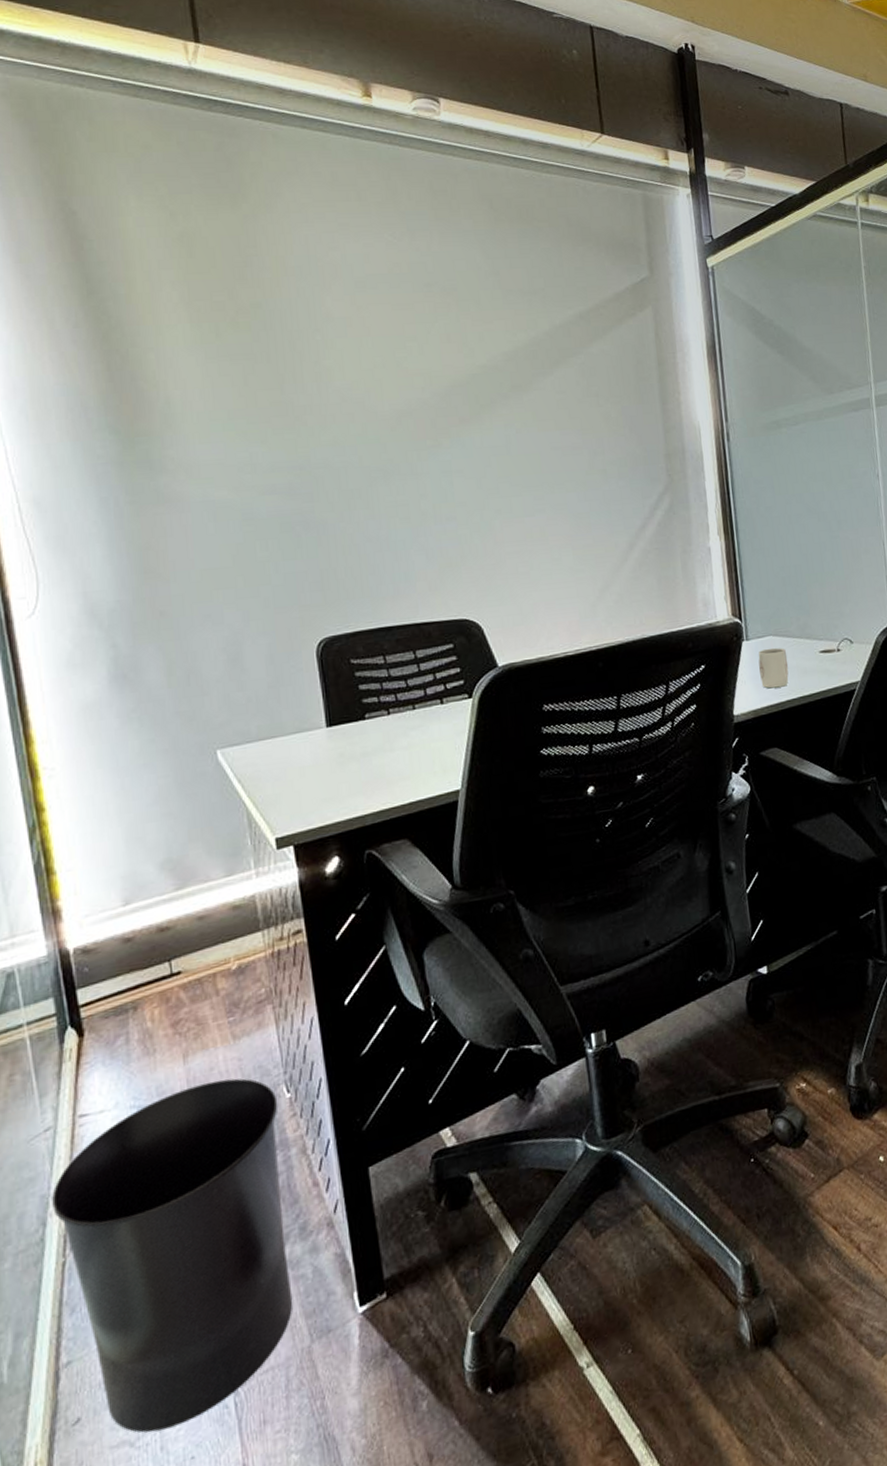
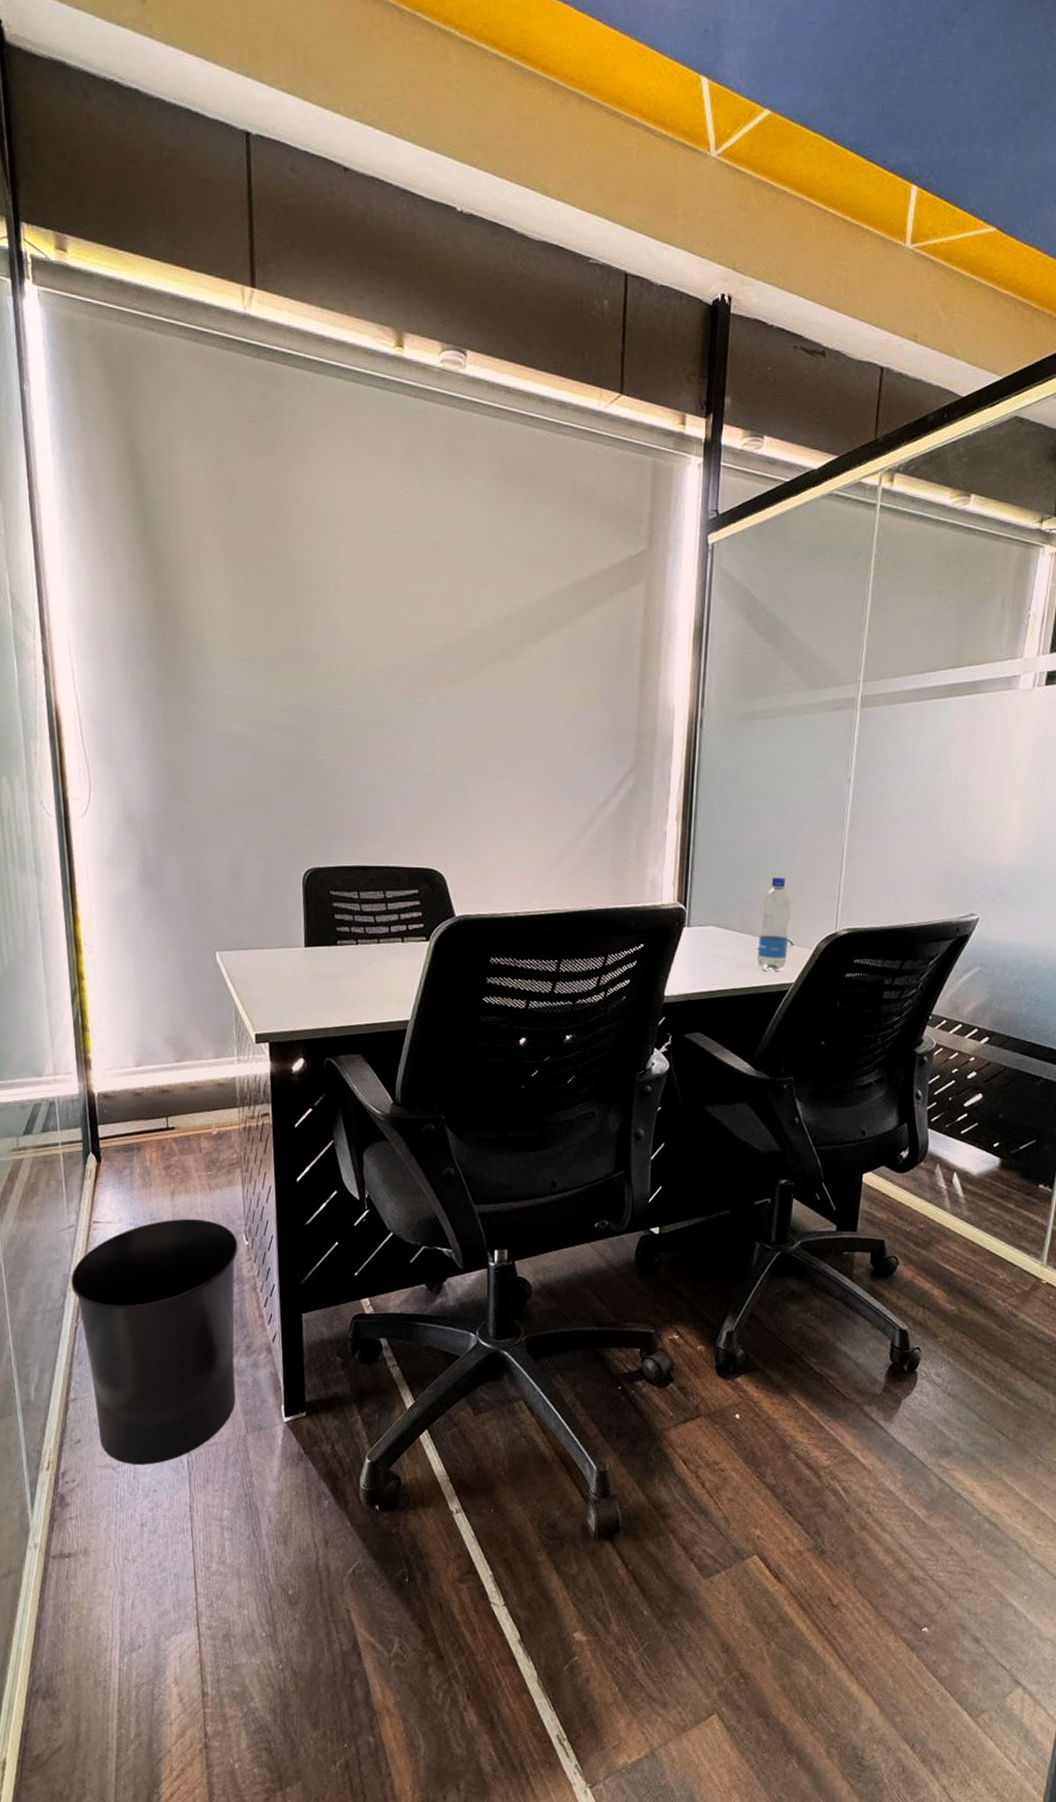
mug: present [758,648,789,689] -> none [695,937,726,977]
bottle: none [816,577,849,673] -> present [758,877,791,972]

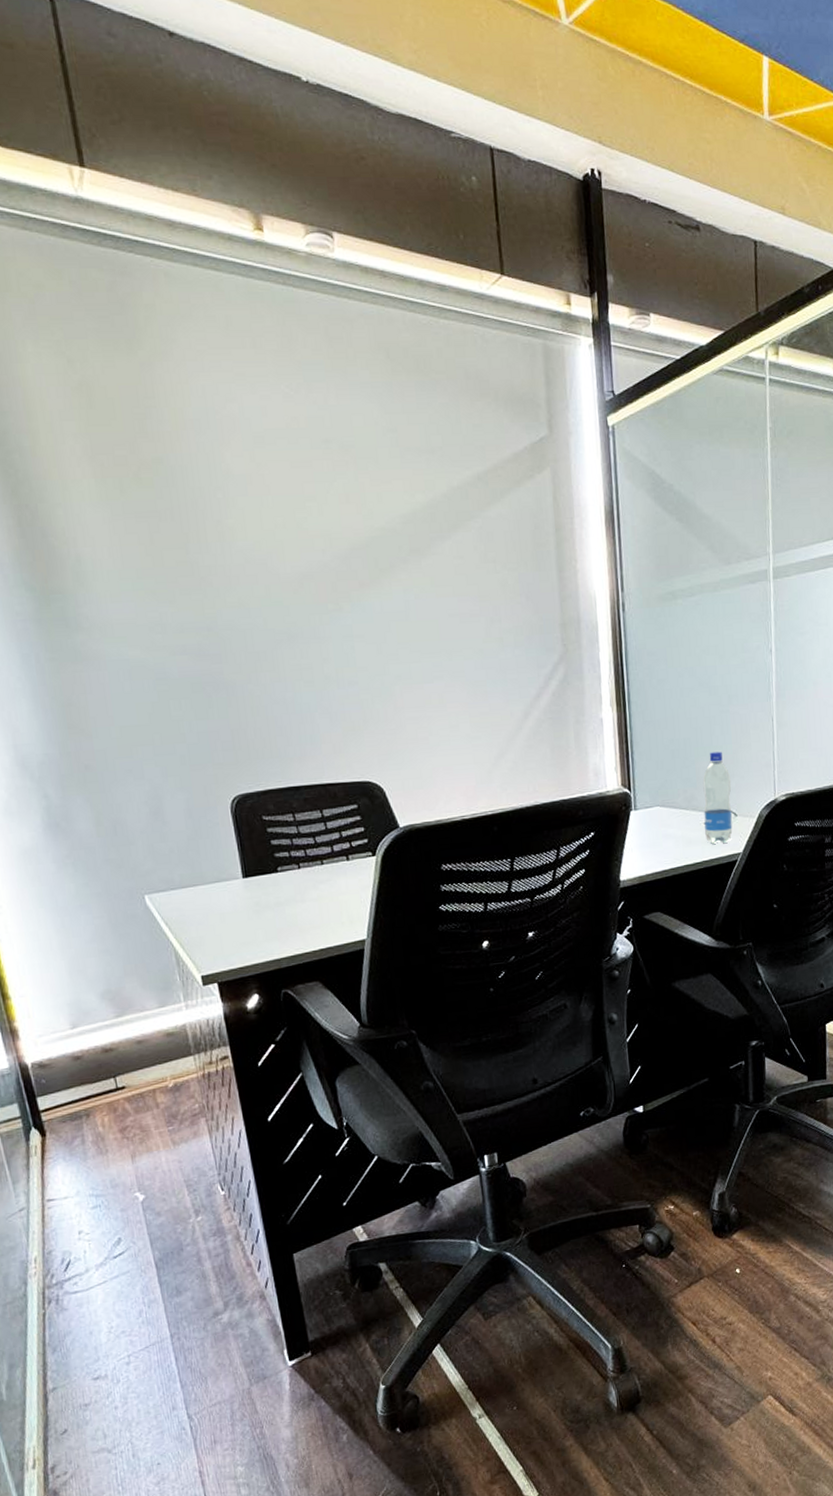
waste bin: present [71,1218,238,1465] -> none [30,1177,234,1444]

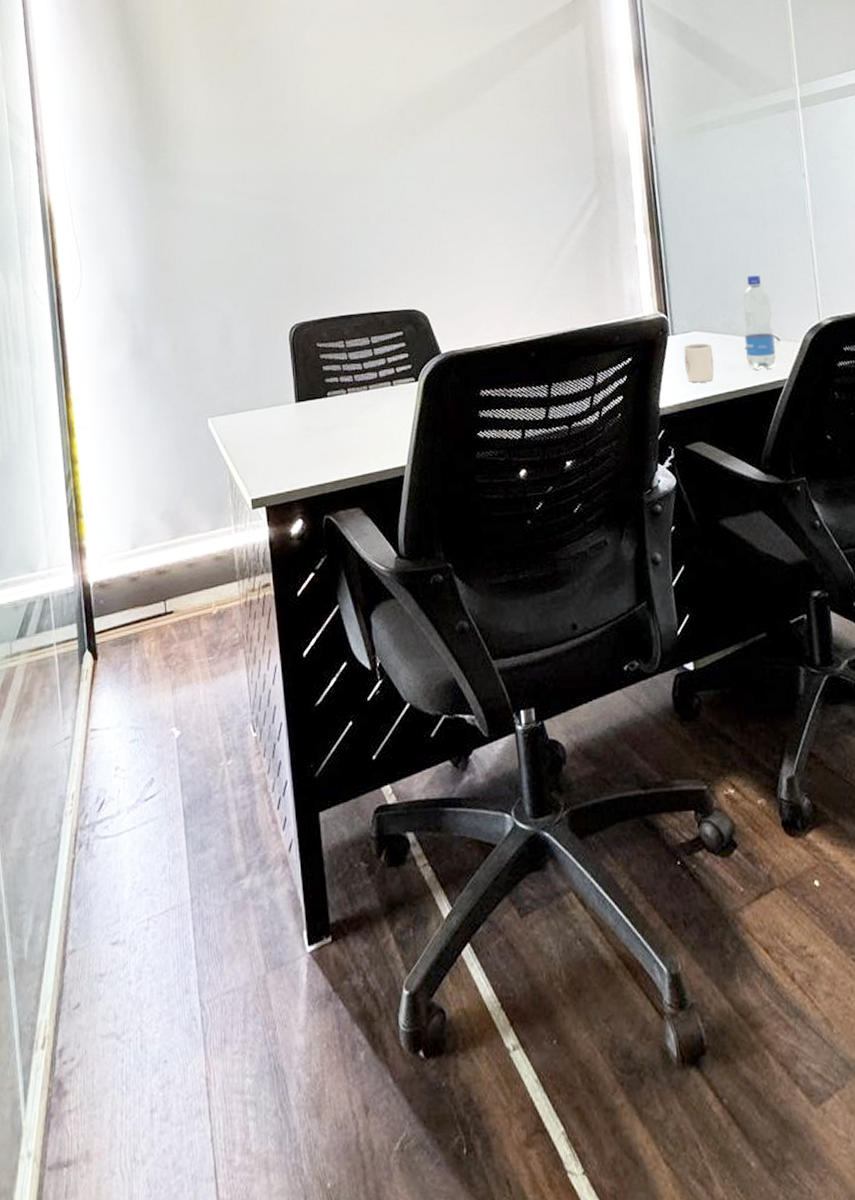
mug: none [645,818,674,857] -> present [683,343,715,383]

